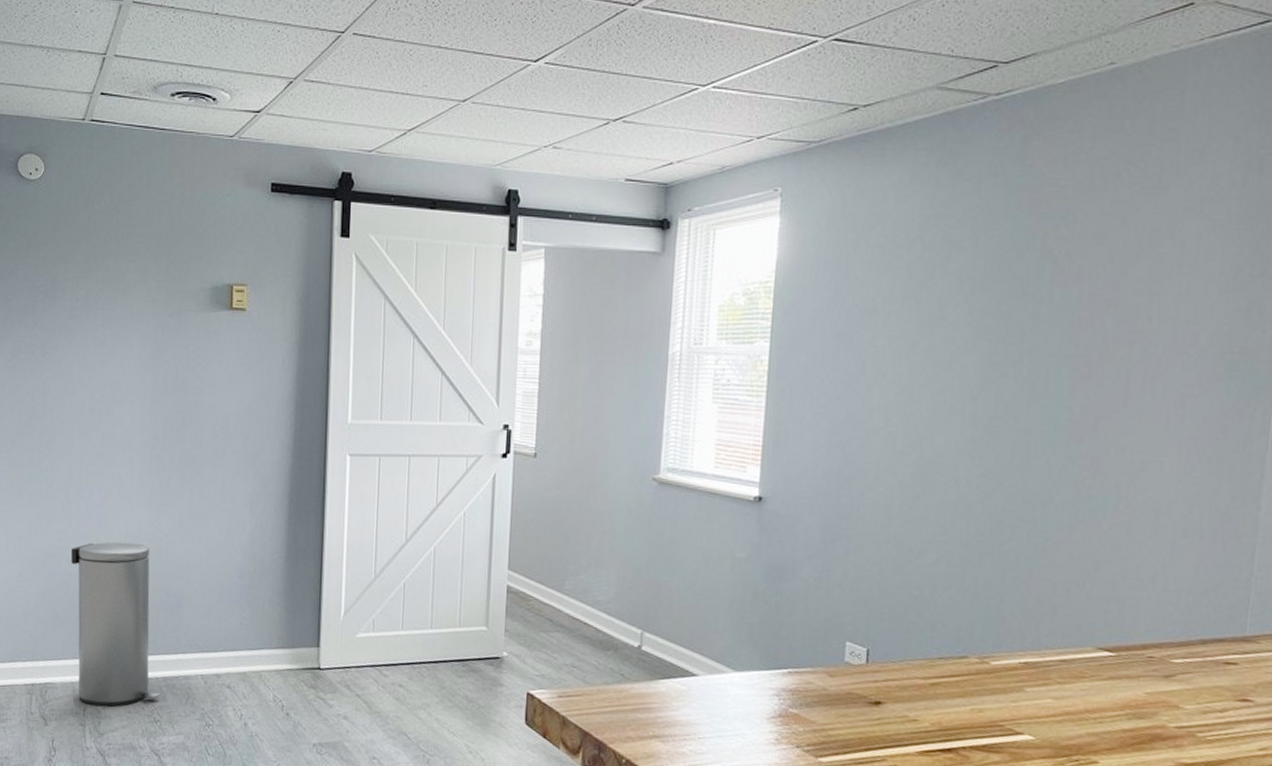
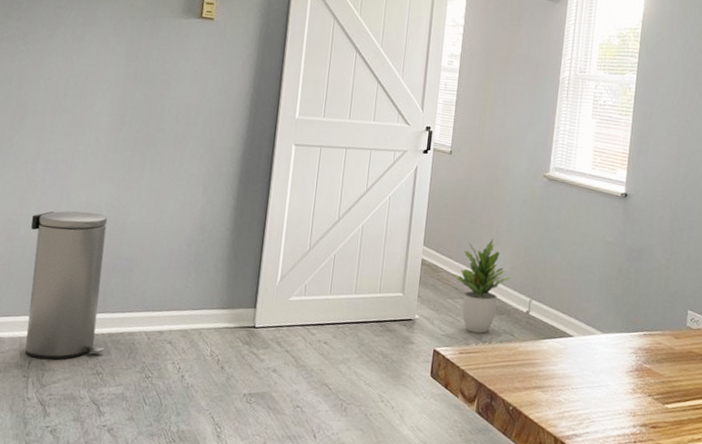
potted plant: none [545,558,618,673] -> present [452,238,512,334]

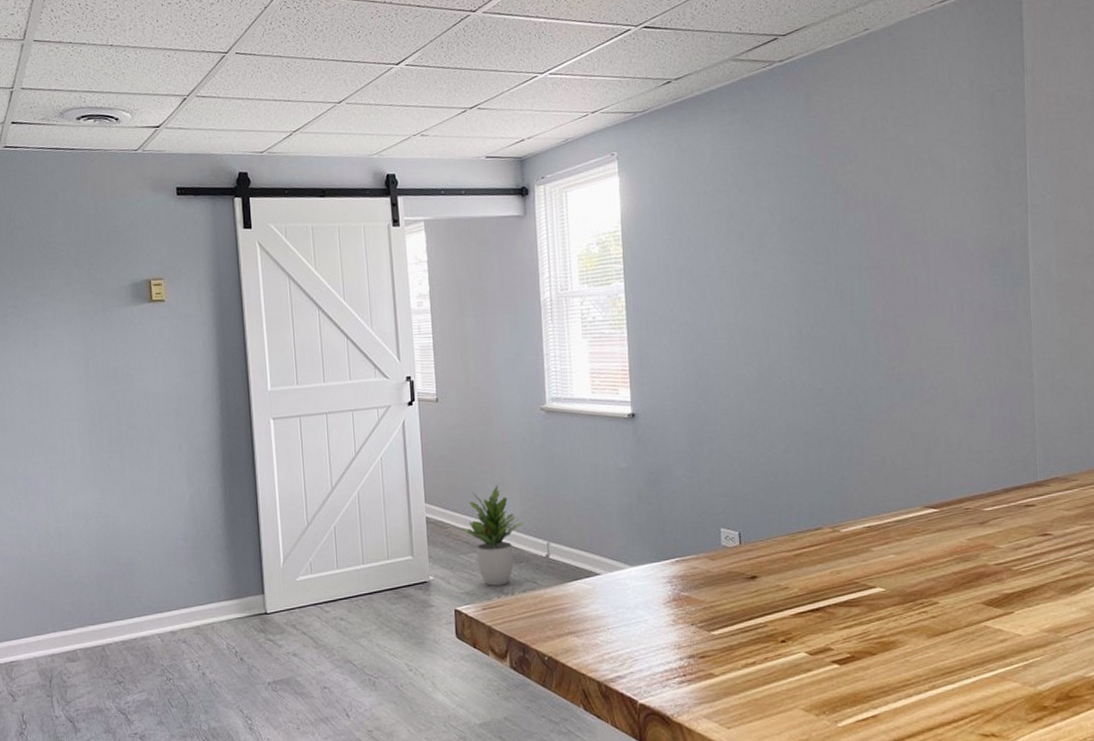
pedal bin: present [25,211,108,360] -> none [23,521,121,677]

